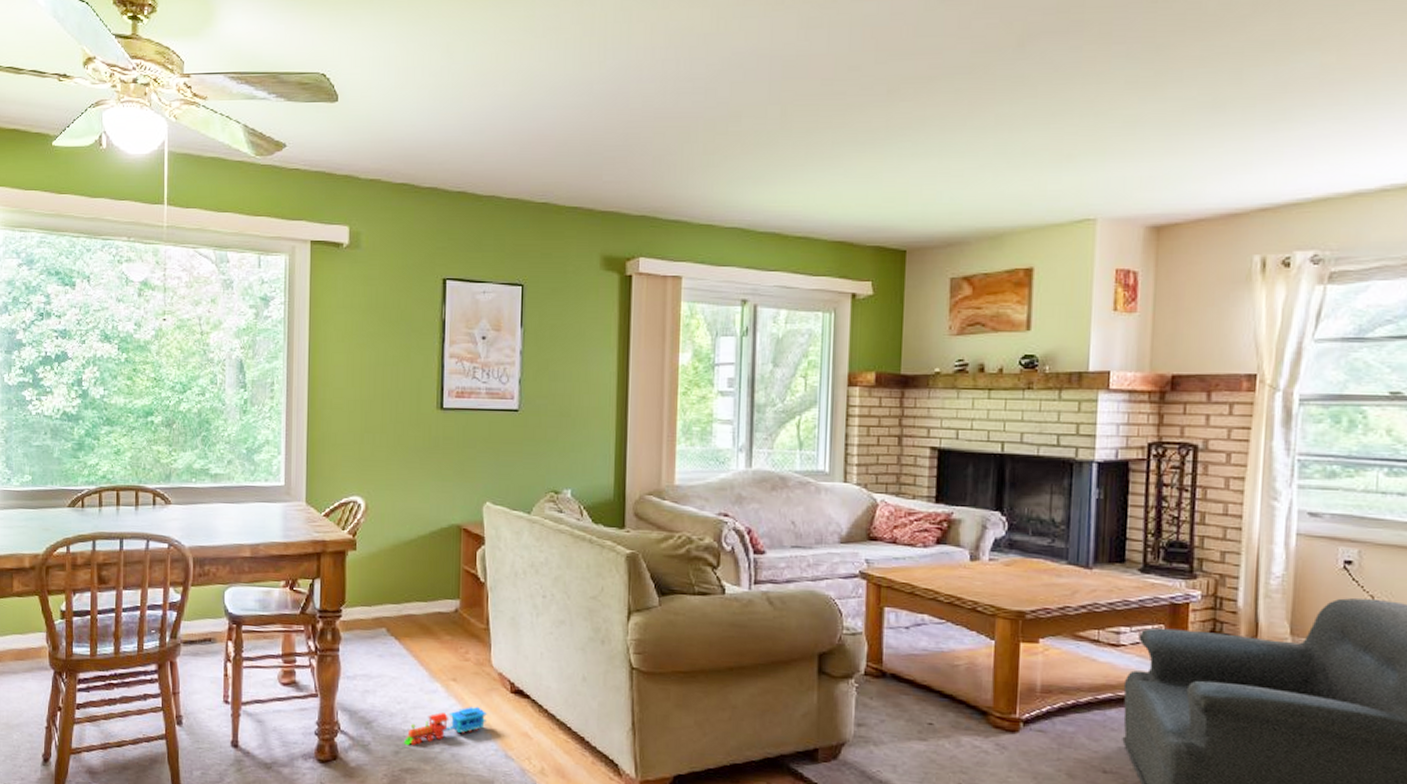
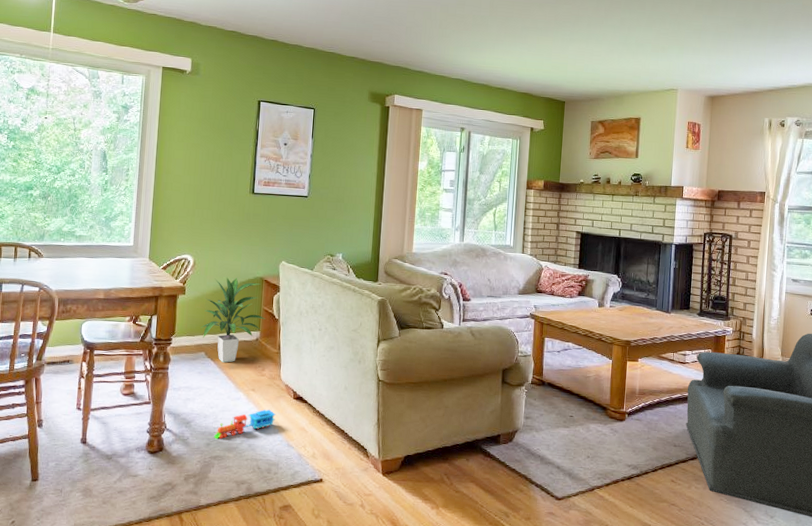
indoor plant: none [379,526,467,643] -> present [200,277,266,363]

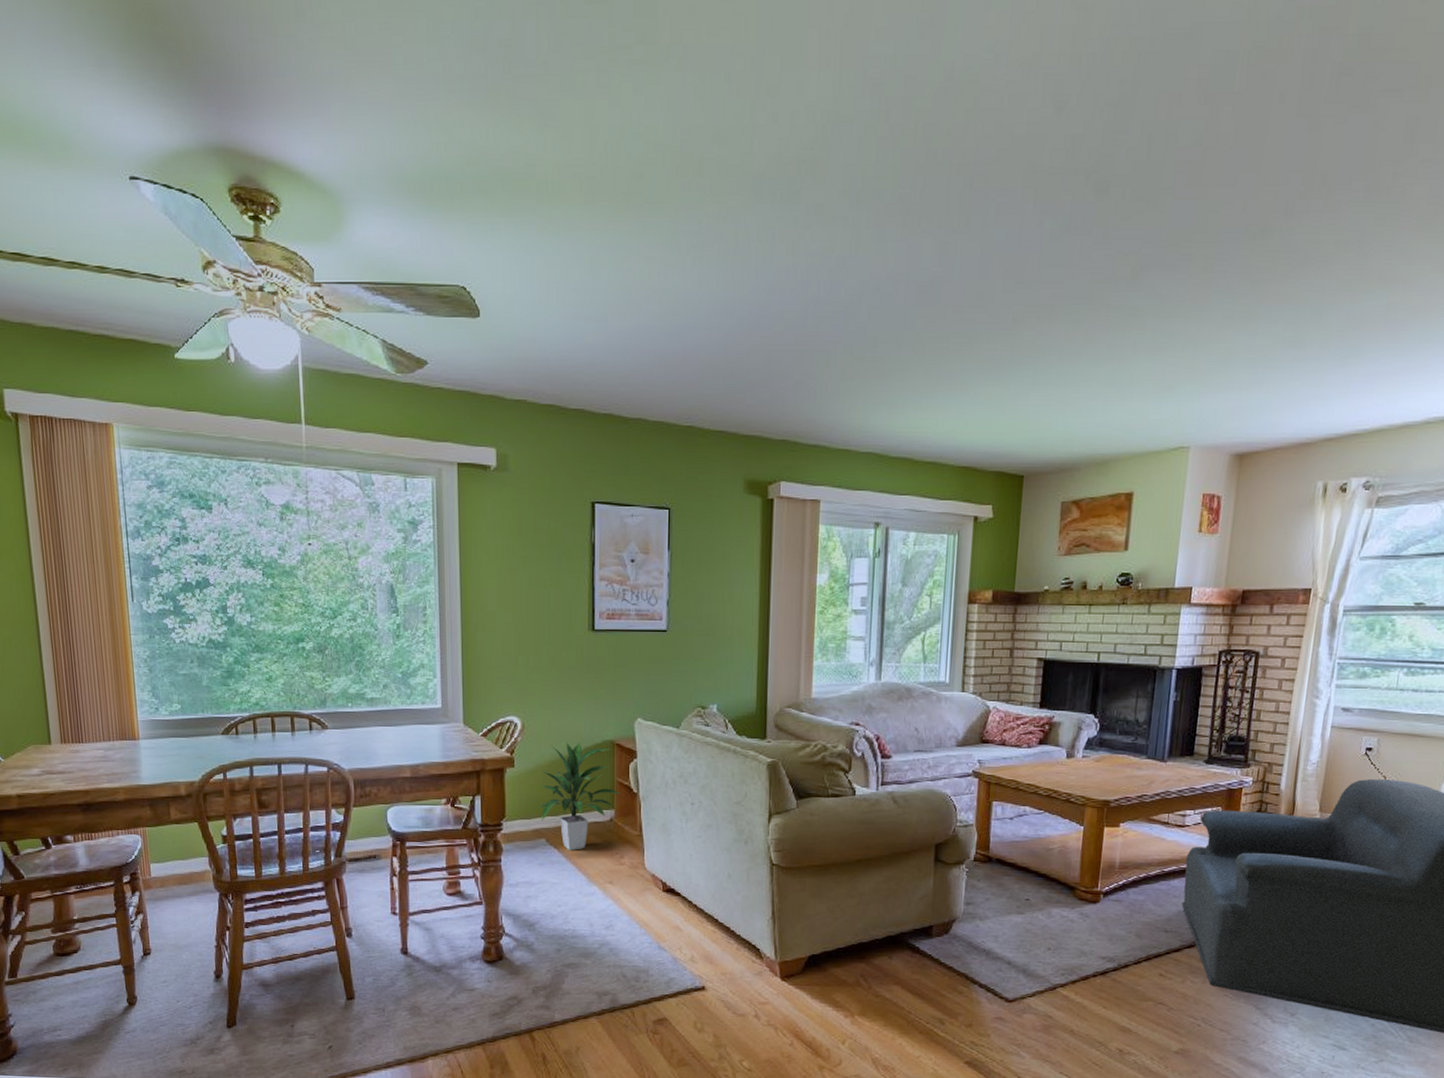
toy train: present [213,409,277,439] -> none [564,905,642,944]

